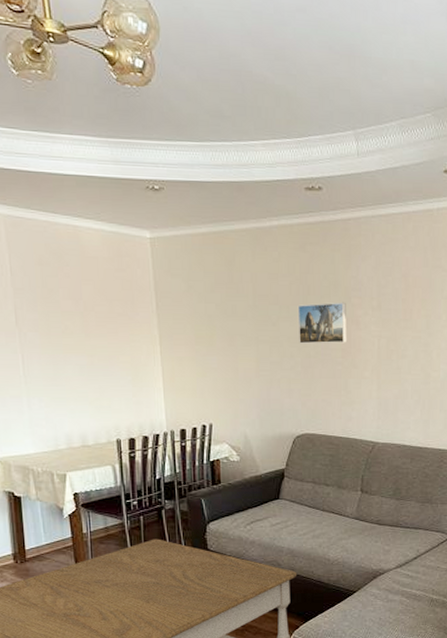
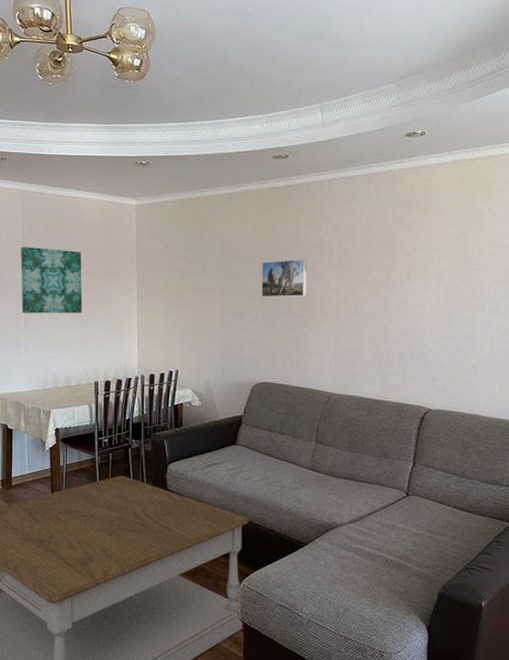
wall art: none [10,283,95,364] -> present [20,246,83,314]

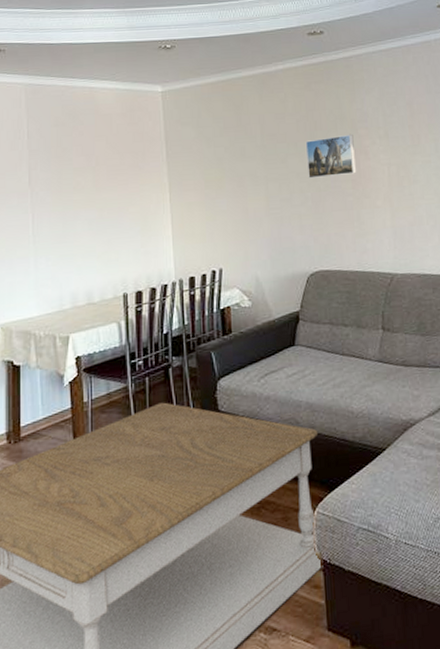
wall art: present [20,246,83,314] -> none [26,146,104,223]

